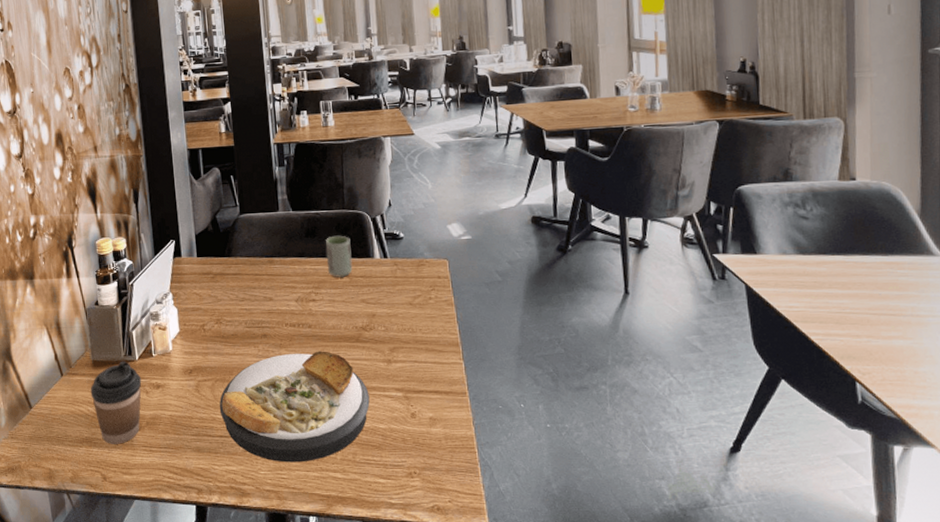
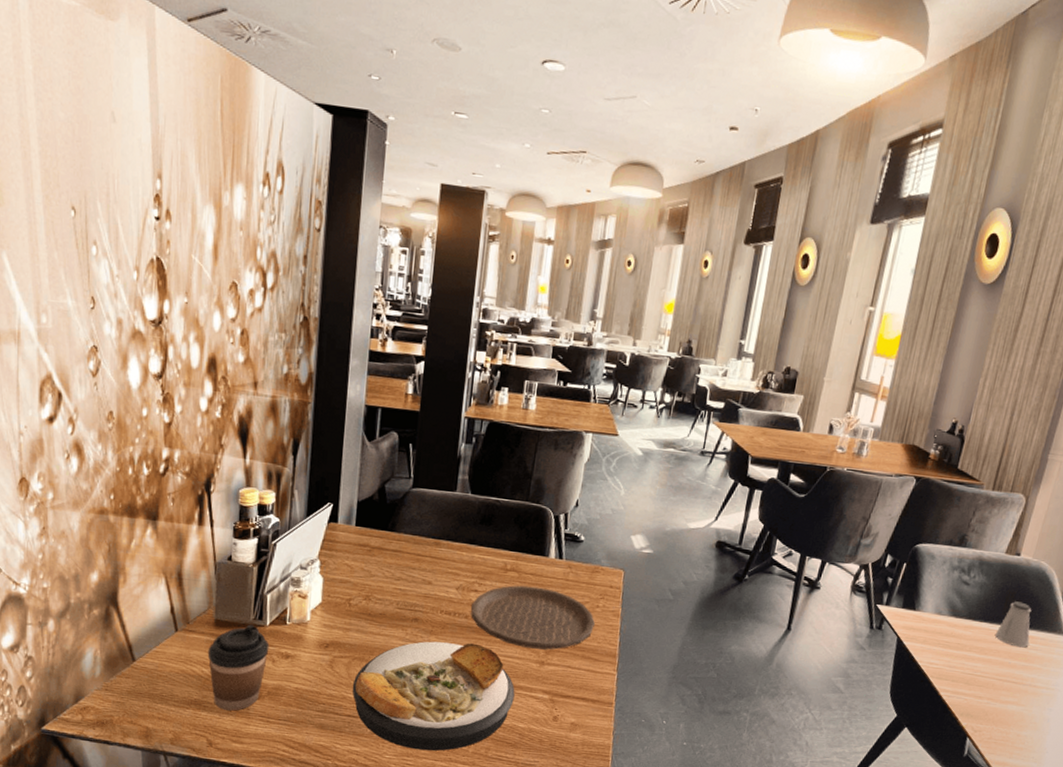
plate: none [312,288,431,348] -> present [471,585,595,650]
cup: present [325,235,353,277] -> none [496,527,528,572]
saltshaker: none [853,227,896,276] -> present [994,601,1032,648]

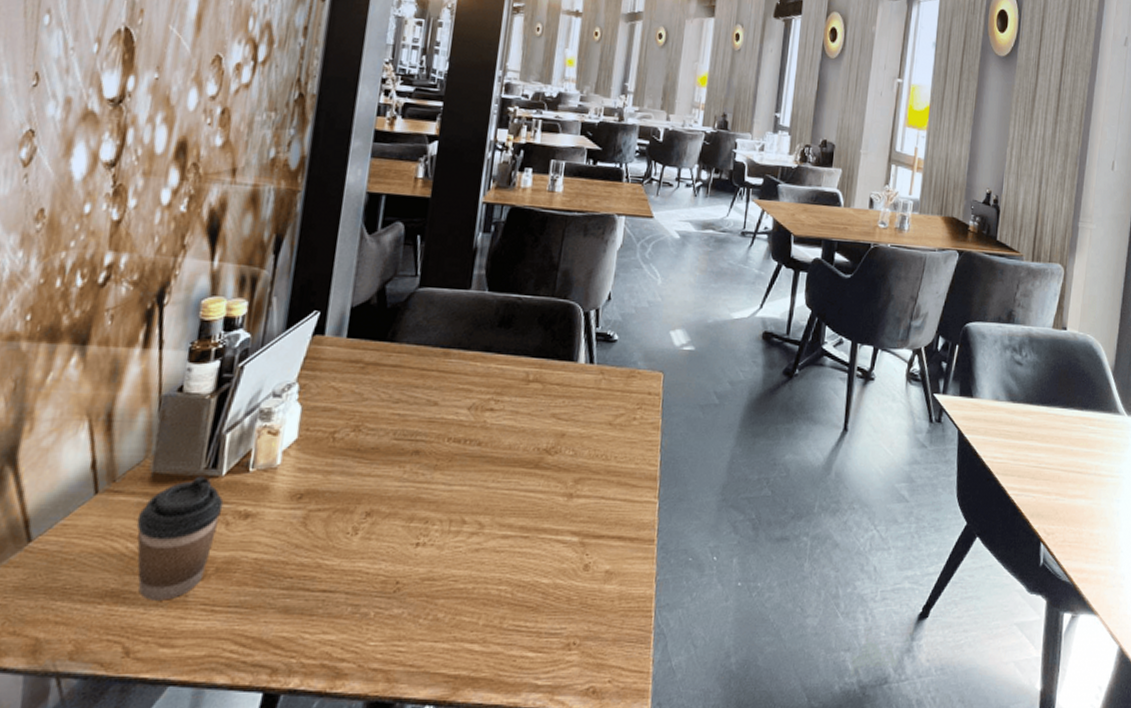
plate: present [352,641,515,751] -> none [330,477,538,629]
plate: present [471,585,595,650] -> none [485,399,632,478]
saltshaker: present [994,601,1032,648] -> none [1053,380,1088,432]

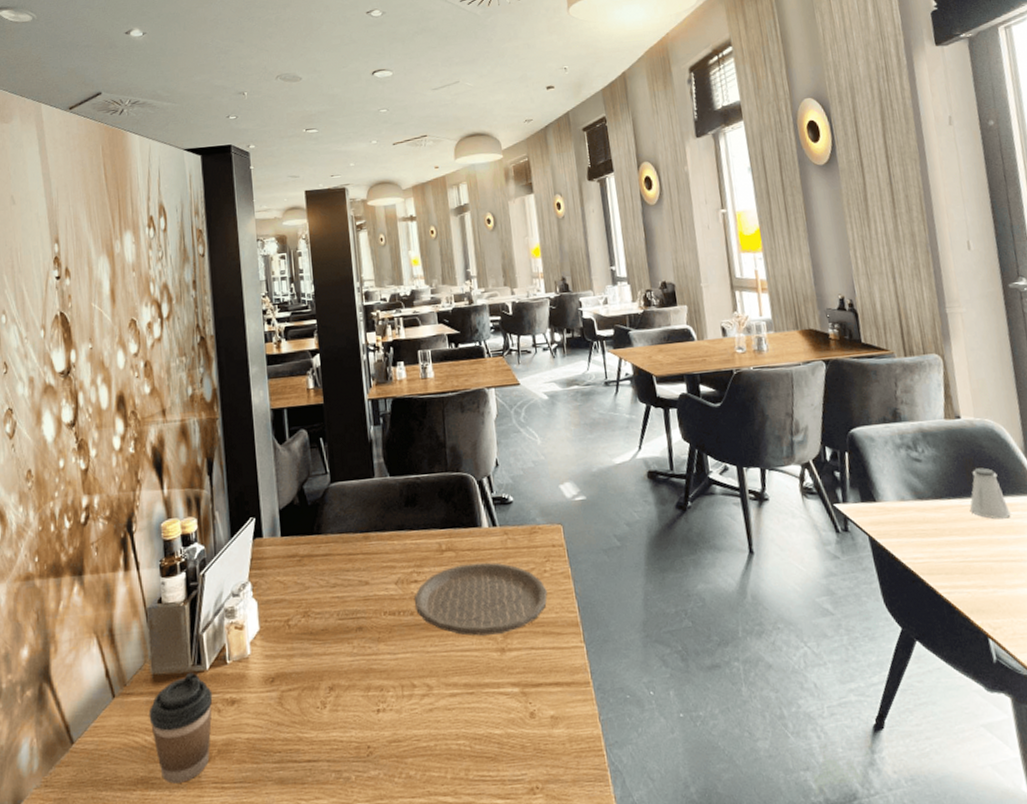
plate: none [485,399,632,478] -> present [415,562,548,636]
saltshaker: none [1053,380,1088,432] -> present [969,467,1011,519]

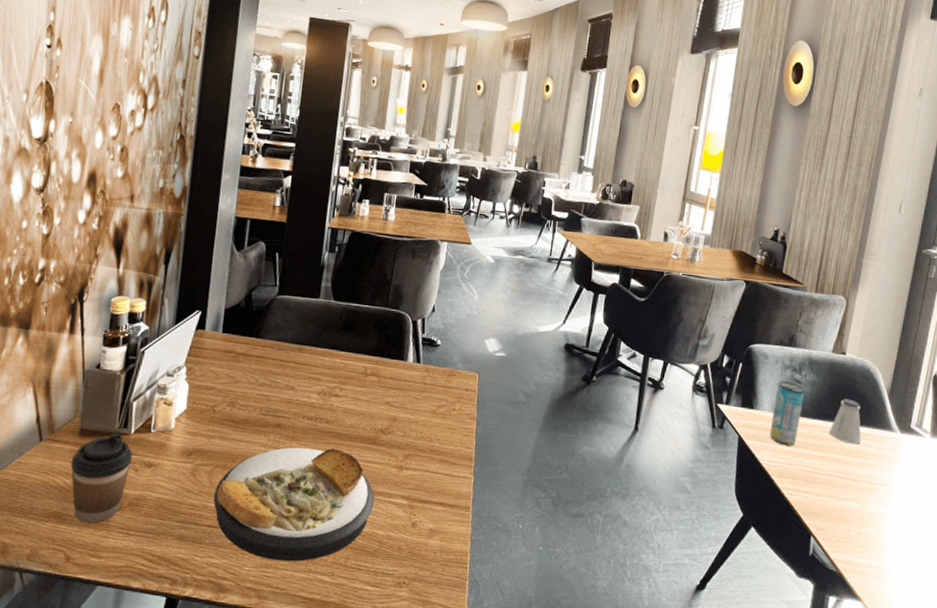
plate: none [306,642,483,789] -> present [213,447,374,562]
plate: present [415,562,548,636] -> none [332,389,452,454]
beverage can: none [894,462,936,537] -> present [769,381,805,446]

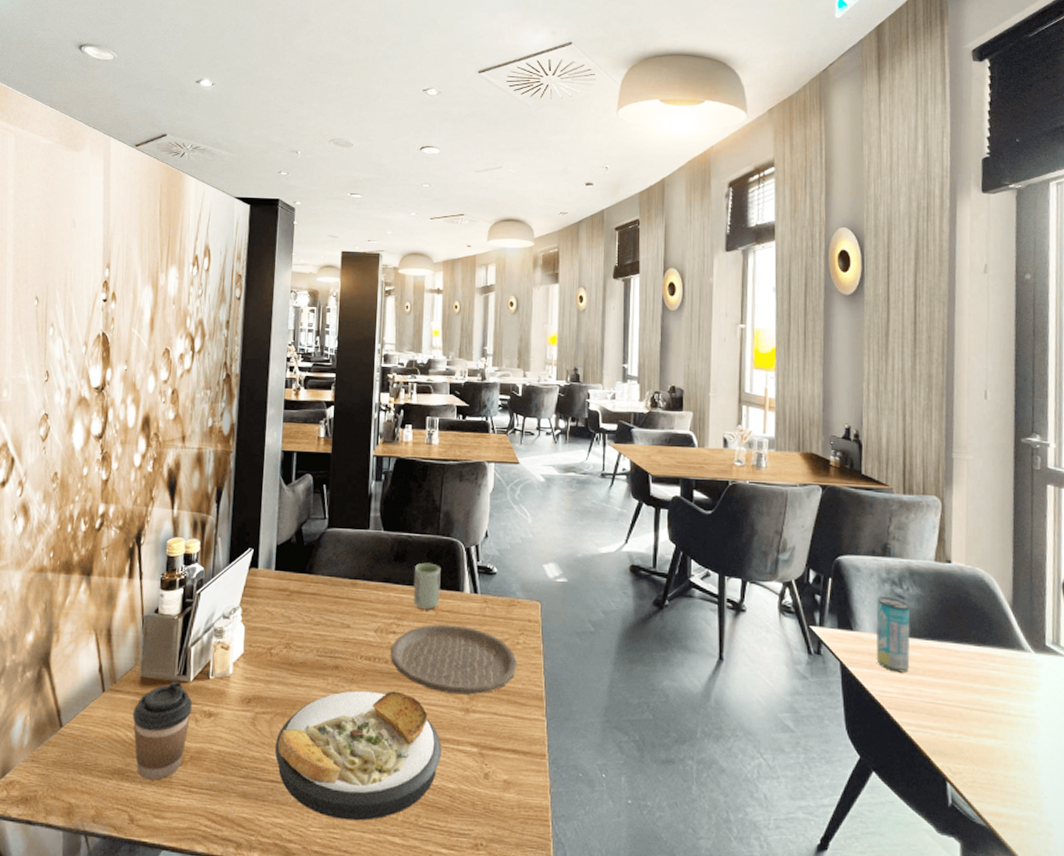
plate: none [332,389,452,454] -> present [391,624,517,695]
cup: none [357,332,387,376] -> present [413,562,441,610]
saltshaker: present [828,398,862,445] -> none [946,614,988,668]

